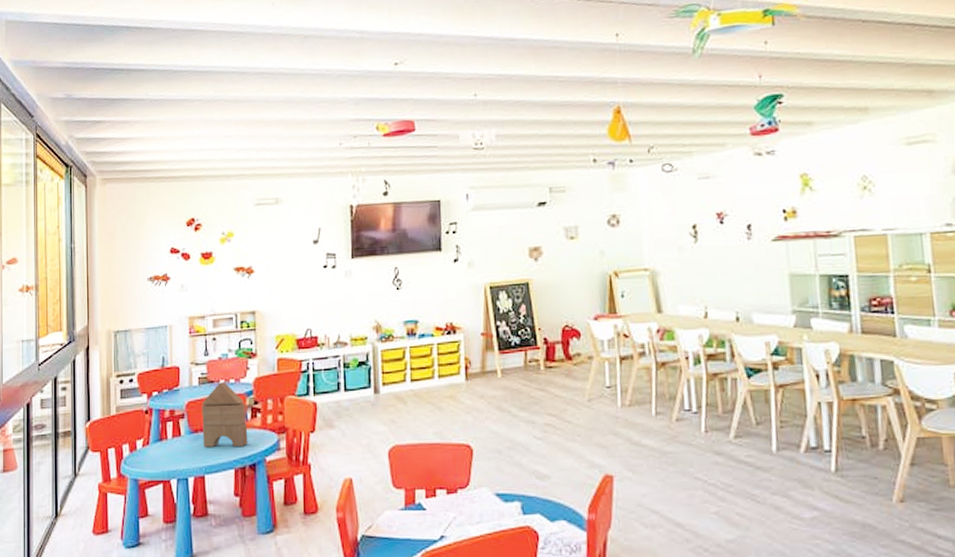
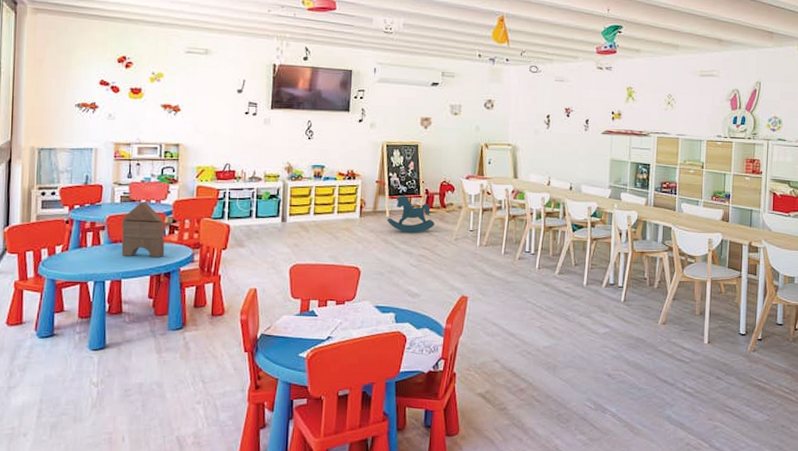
rocking horse: none [499,348,560,397] -> present [387,195,434,234]

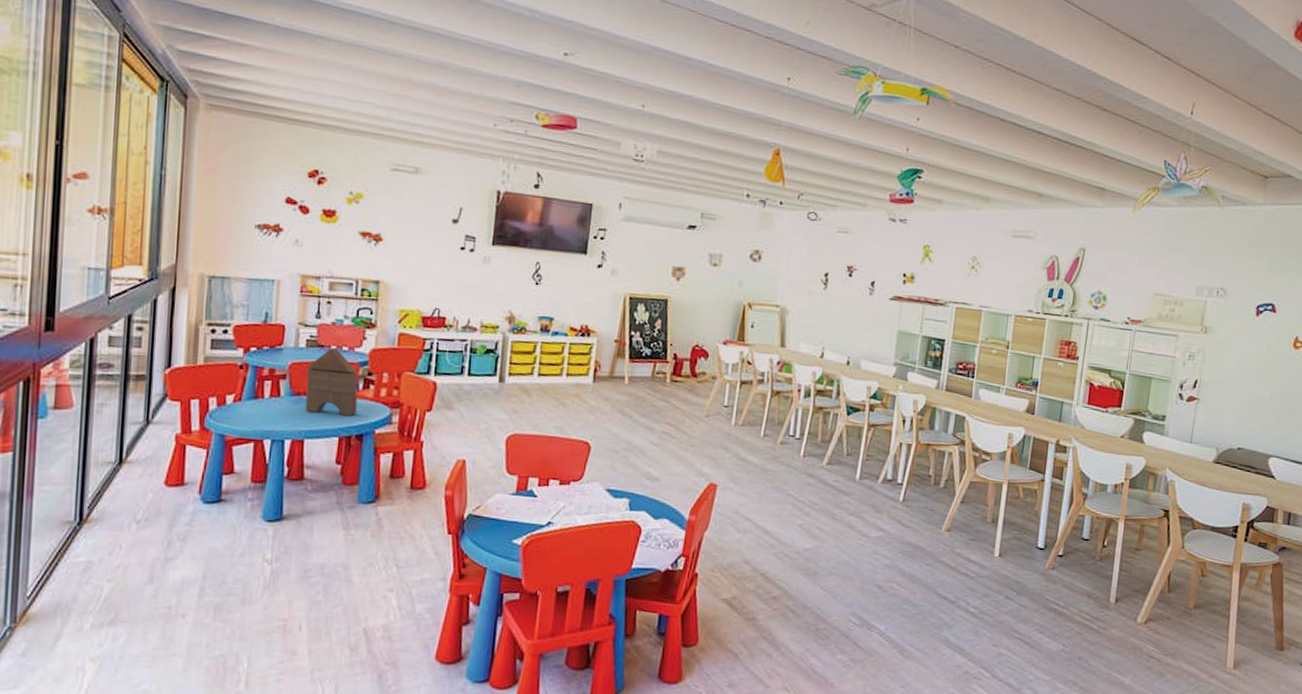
rocking horse: present [387,195,434,234] -> none [625,359,682,406]

